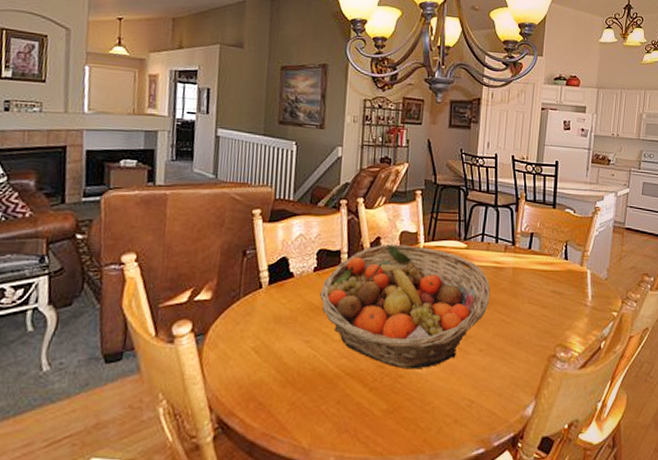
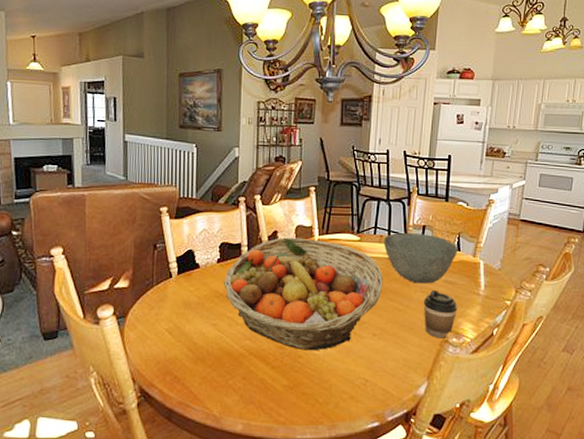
bowl: none [491,239,566,295] -> present [383,232,458,284]
coffee cup: none [531,301,566,353] -> present [423,290,458,338]

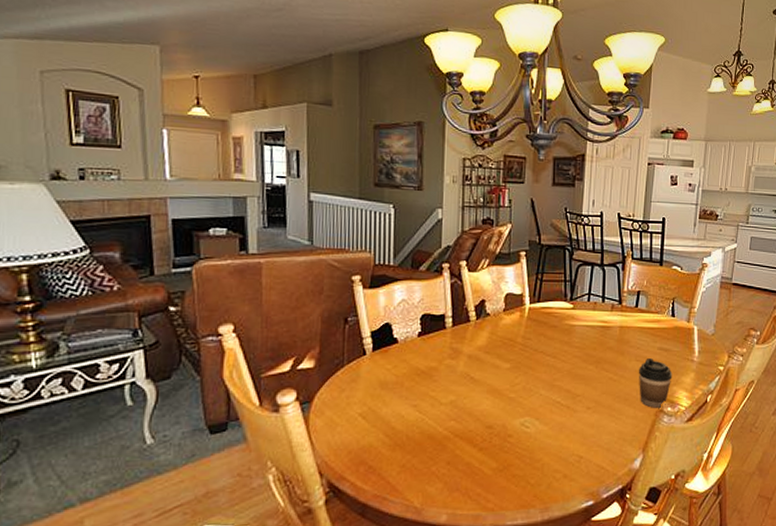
fruit basket: present [224,237,383,351] -> none [426,306,598,429]
bowl: present [383,232,458,284] -> none [597,298,673,352]

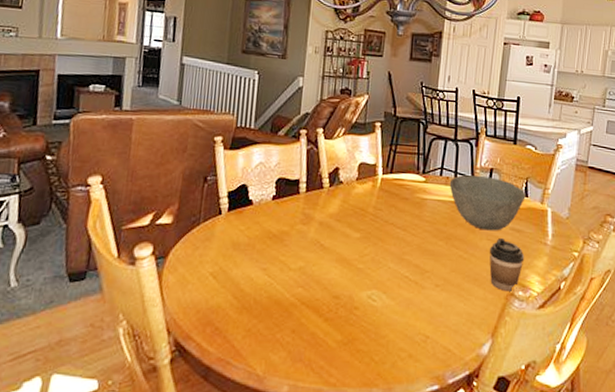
bowl: none [597,298,673,352] -> present [449,175,526,231]

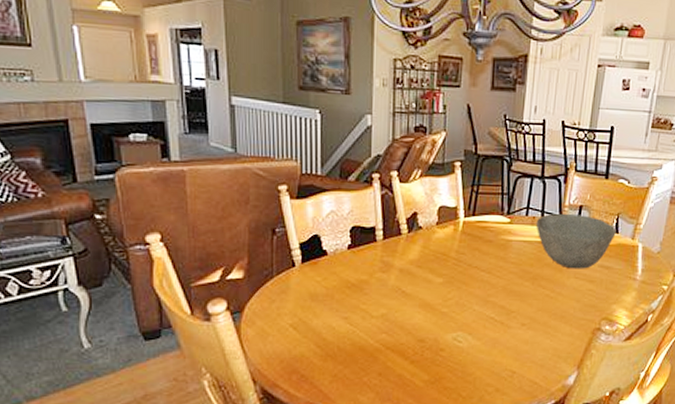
coffee cup: present [489,238,525,291] -> none [576,276,613,326]

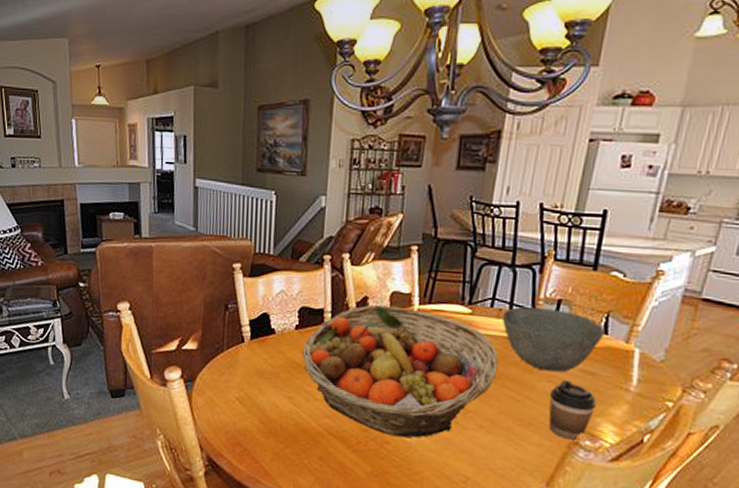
fruit basket: none [356,219,535,343] -> present [302,304,499,438]
coffee cup: none [576,276,613,326] -> present [548,380,597,440]

